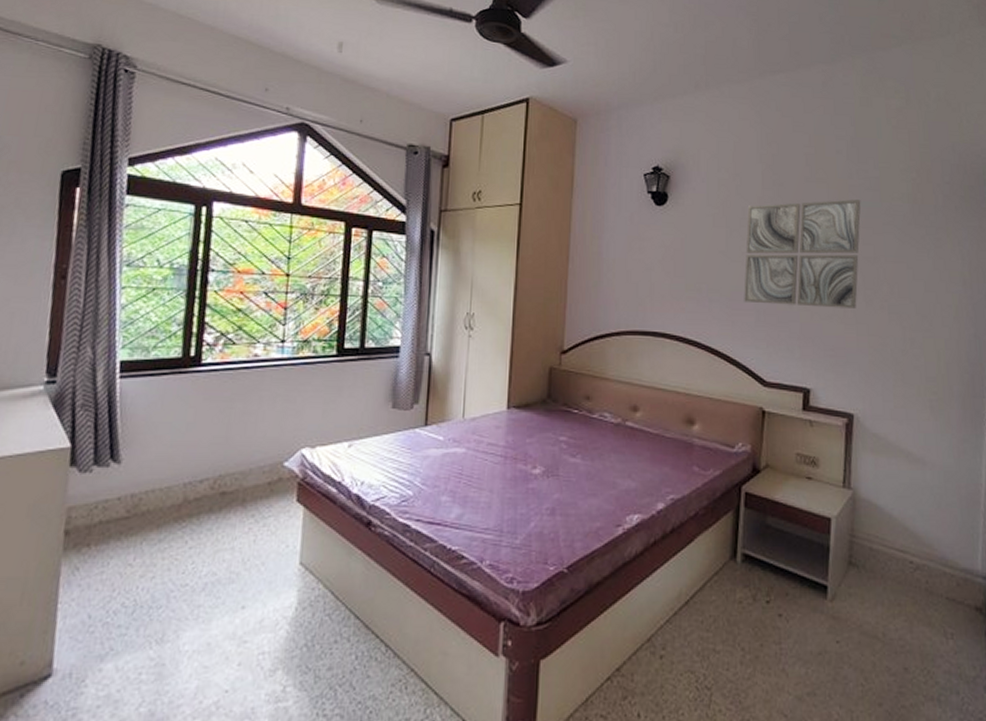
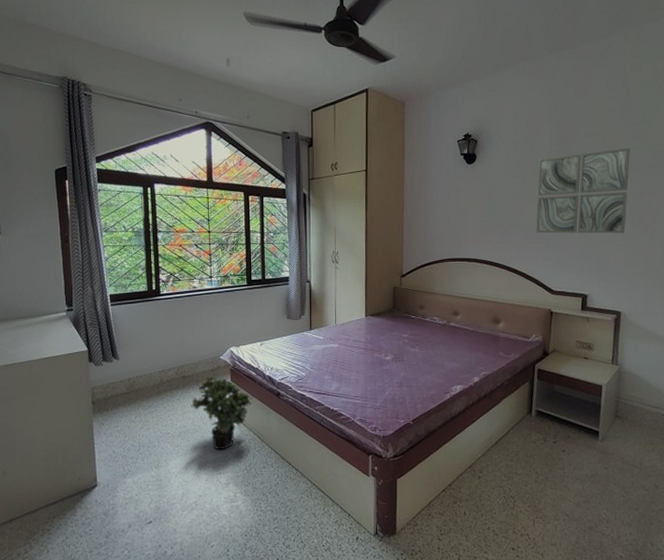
potted plant: none [228,491,329,614] -> present [190,375,253,450]

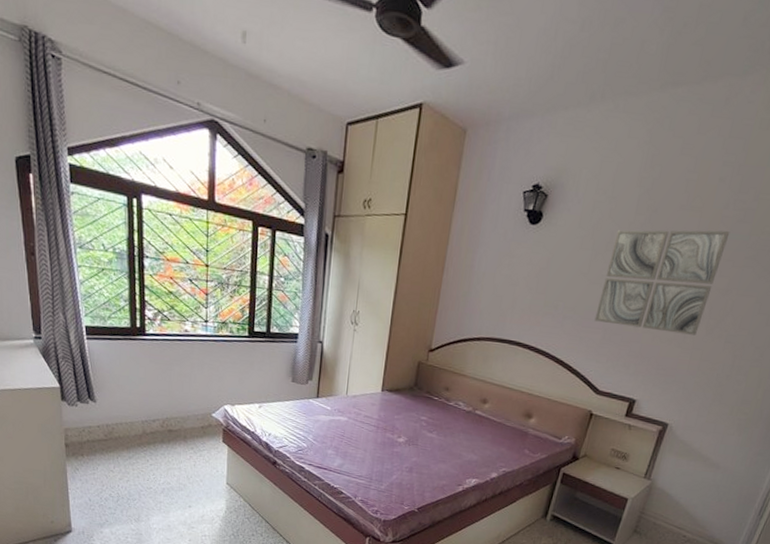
potted plant: present [190,375,253,450] -> none [176,432,246,513]

